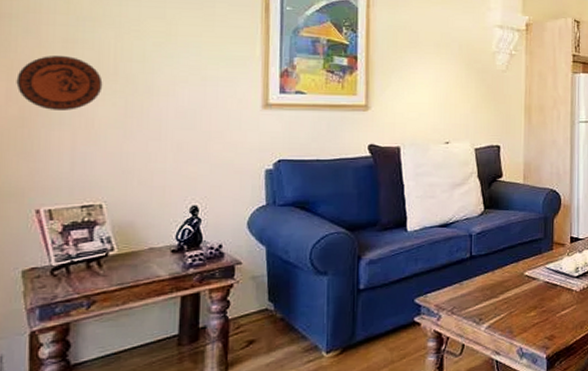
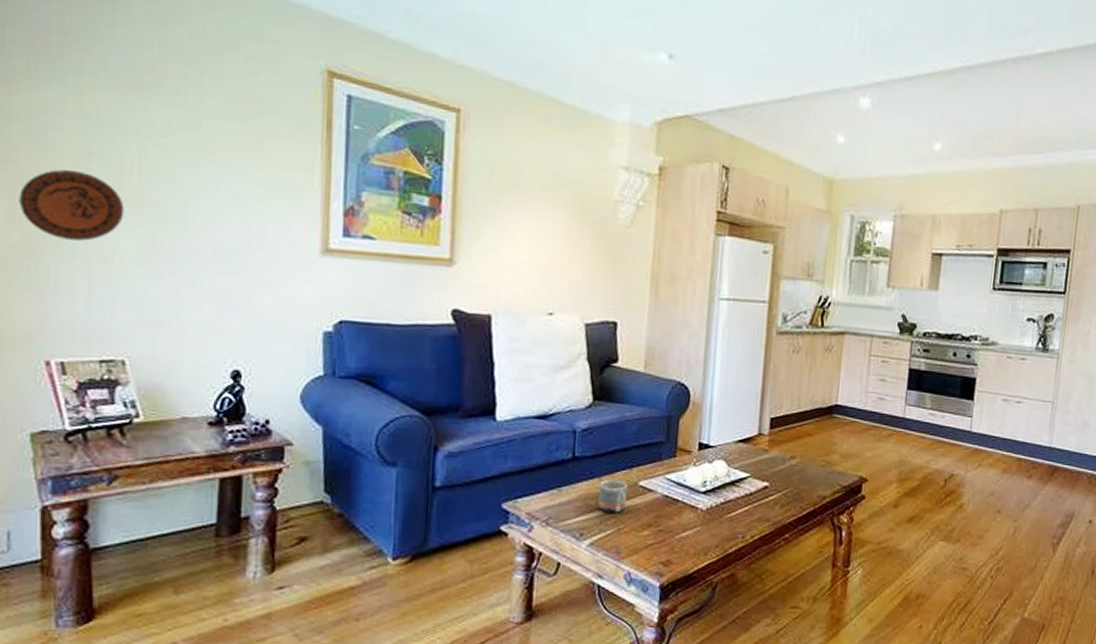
mug: none [493,271,516,300] -> present [598,479,628,513]

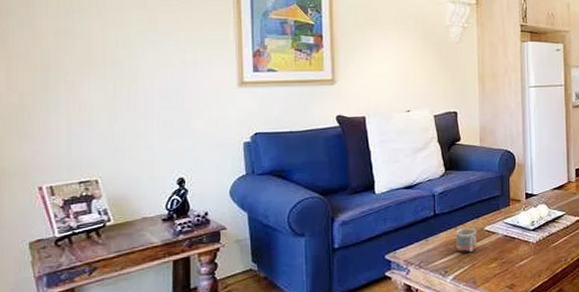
decorative plate: present [19,169,124,241] -> none [15,46,93,96]

